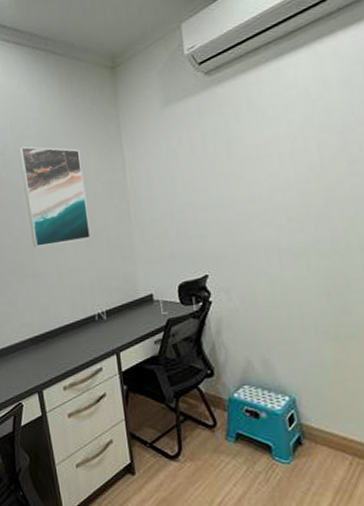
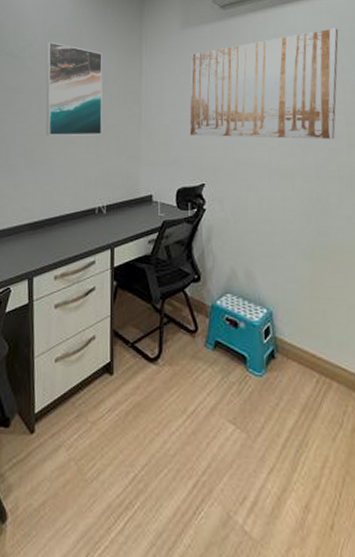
wall art: none [177,74,353,225] -> present [189,28,339,139]

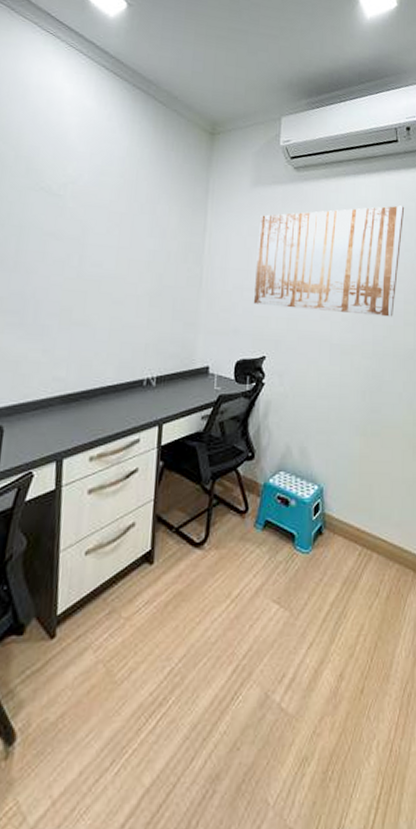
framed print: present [46,42,103,136] -> none [87,181,162,297]

